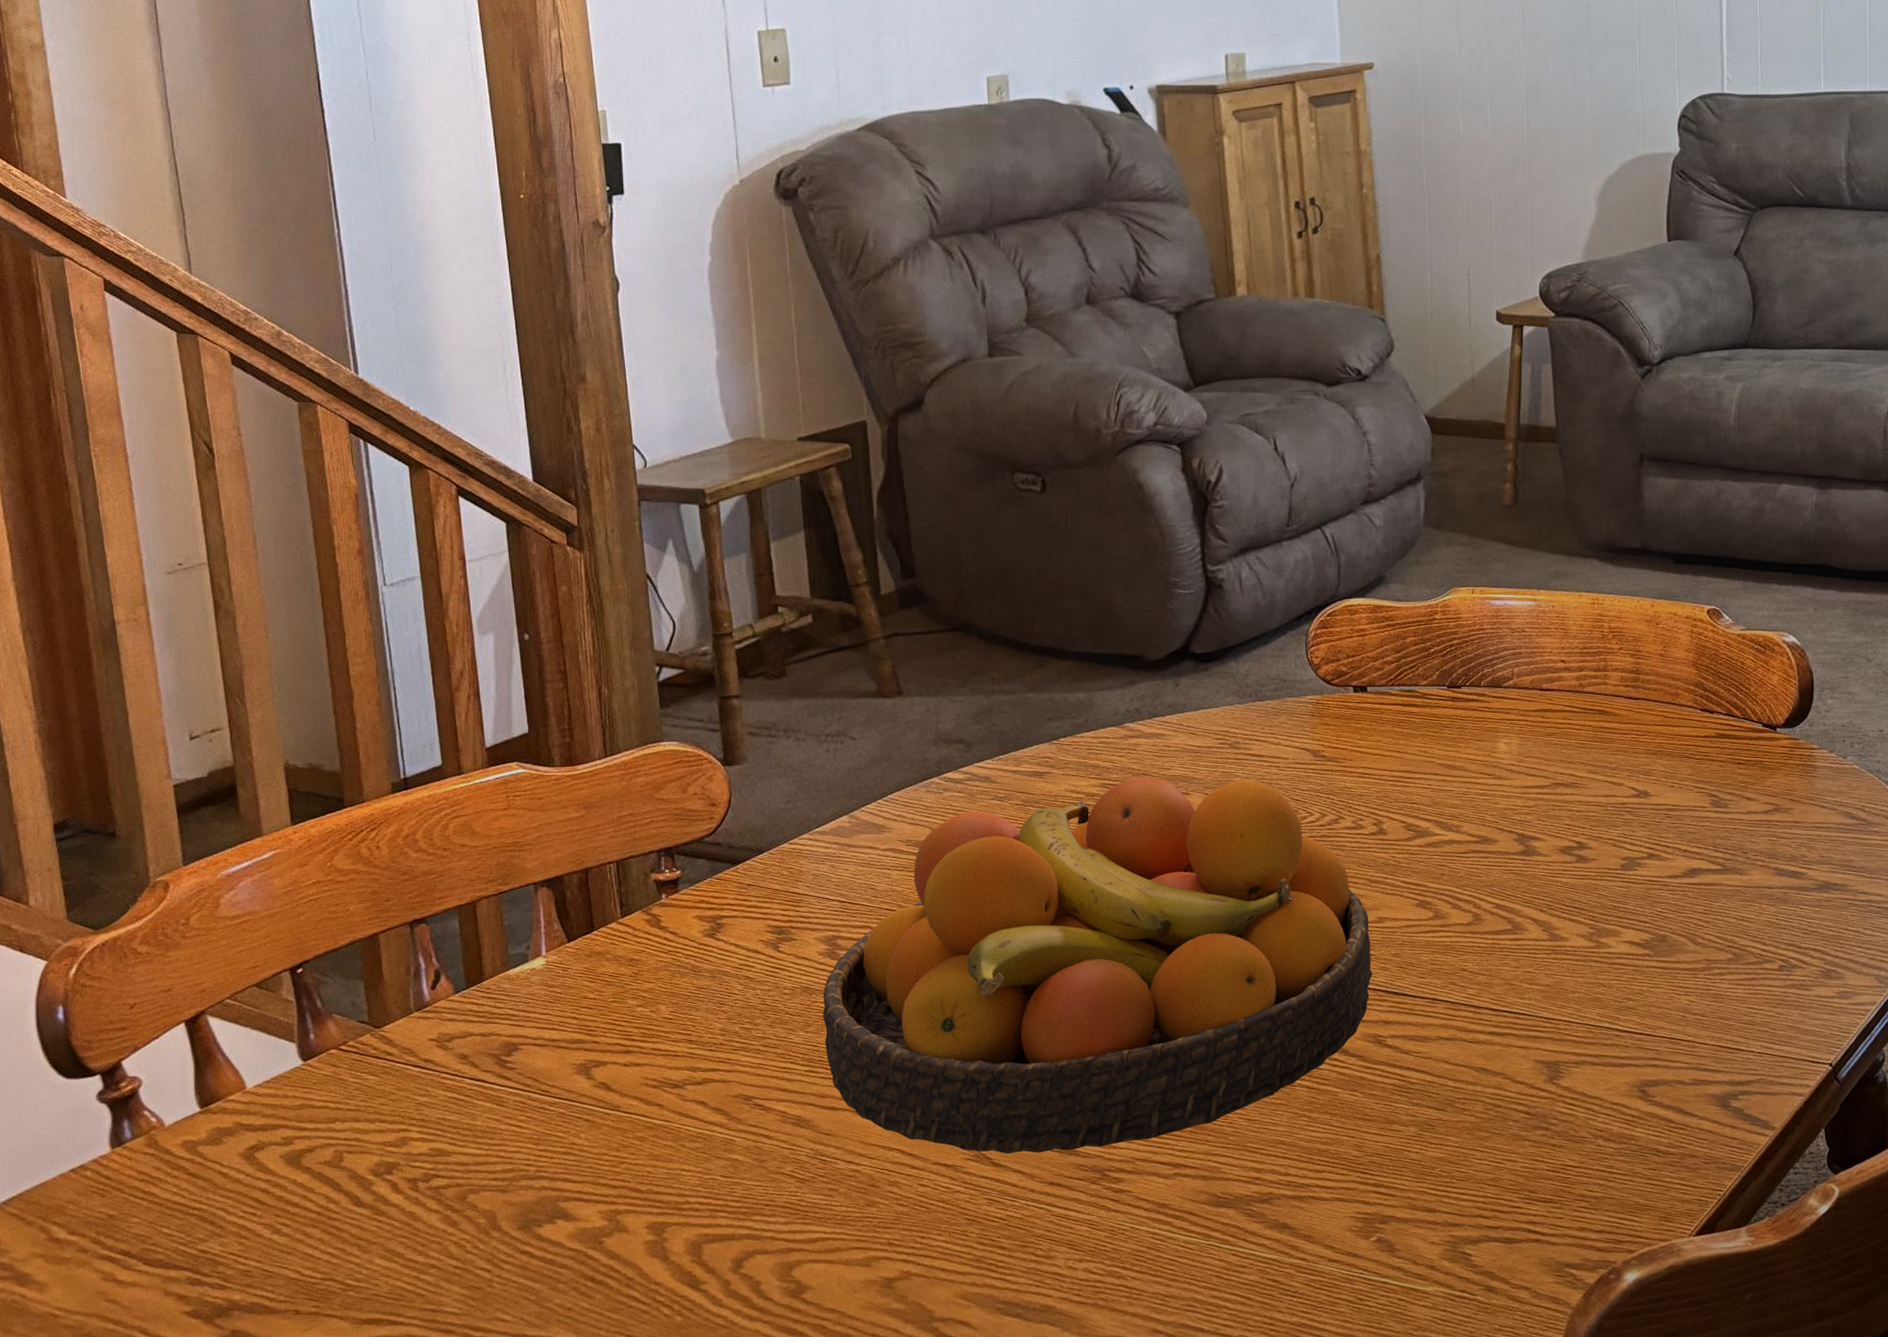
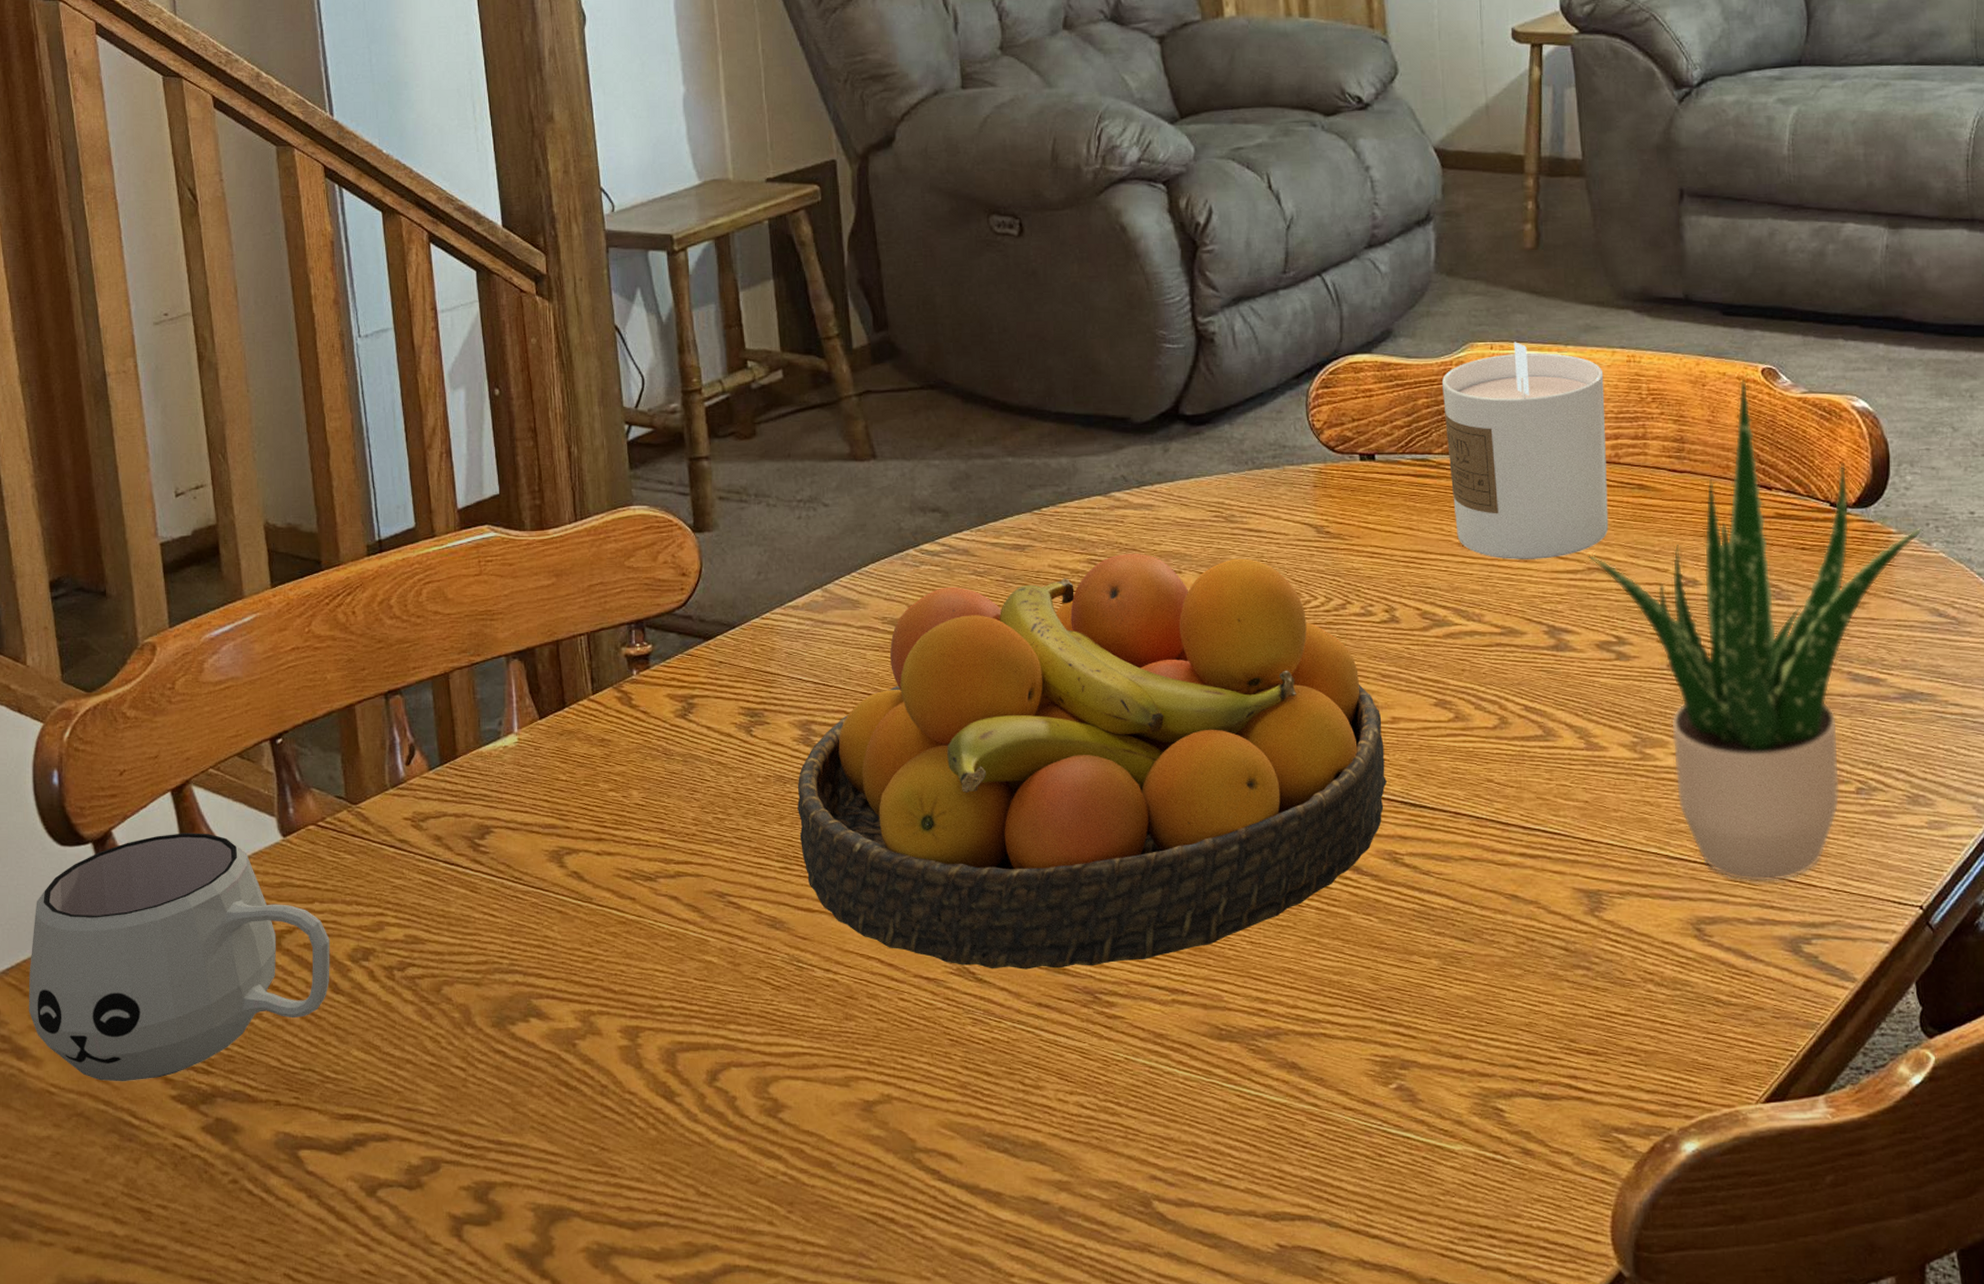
mug: none [31,1060,352,1302] -> present [28,833,330,1082]
candle: none [1429,587,1573,777] -> present [1442,342,1609,560]
potted plant: none [1554,618,1840,1049] -> present [1588,379,1923,883]

